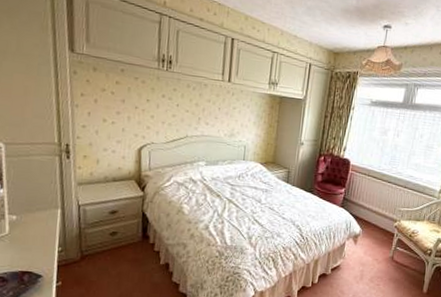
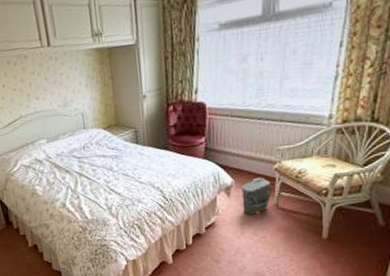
bag: none [365,231,391,264] -> present [242,177,272,215]

